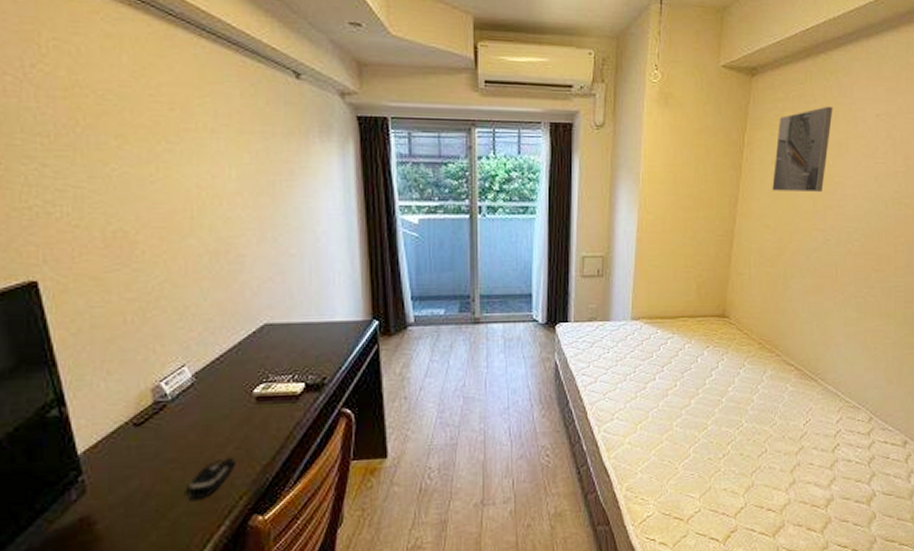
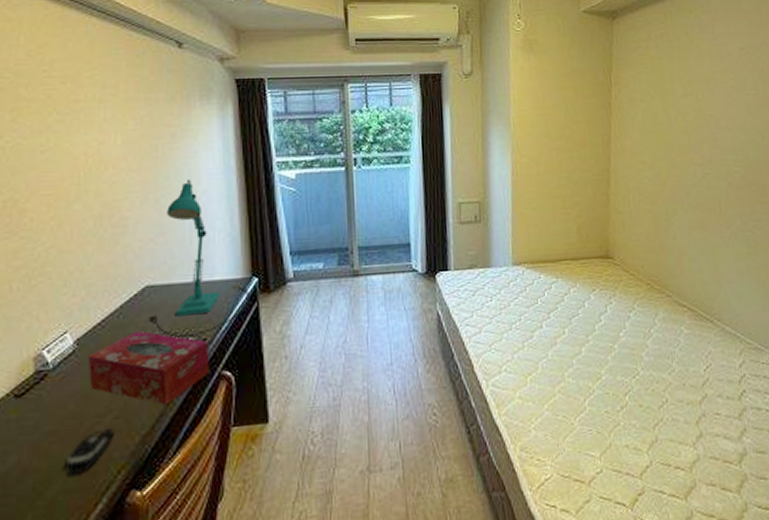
tissue box: none [207,368,330,439] -> present [87,331,210,406]
desk lamp: none [269,218,371,375] -> present [149,178,250,337]
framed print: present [772,107,833,192] -> none [643,44,697,128]

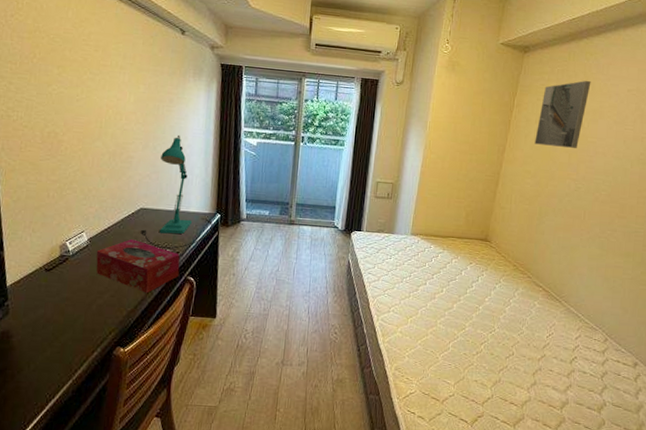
computer mouse: present [65,427,114,475] -> none [74,302,110,330]
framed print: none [643,44,697,128] -> present [534,81,591,148]

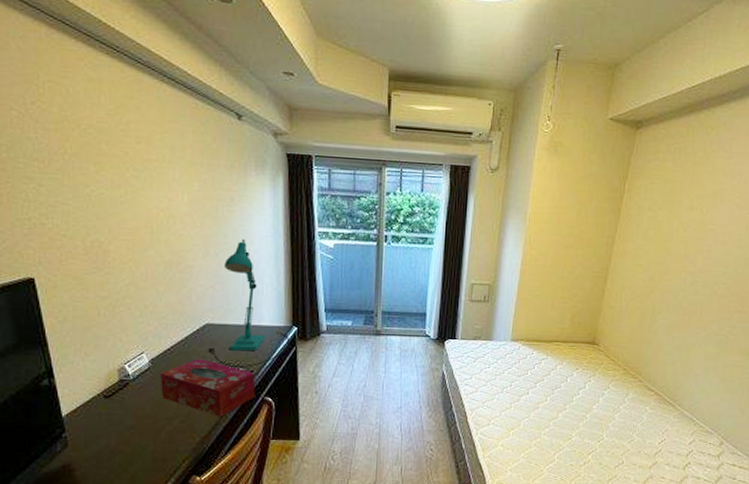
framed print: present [534,81,591,148] -> none [647,159,712,237]

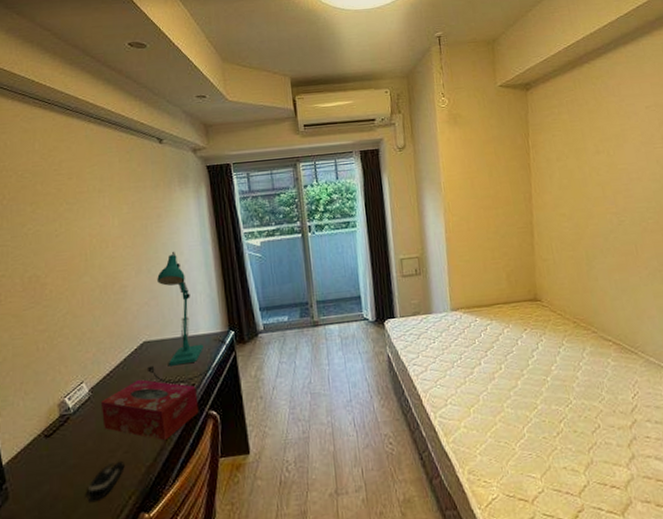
computer mouse: none [143,428,180,460] -> present [87,460,125,501]

